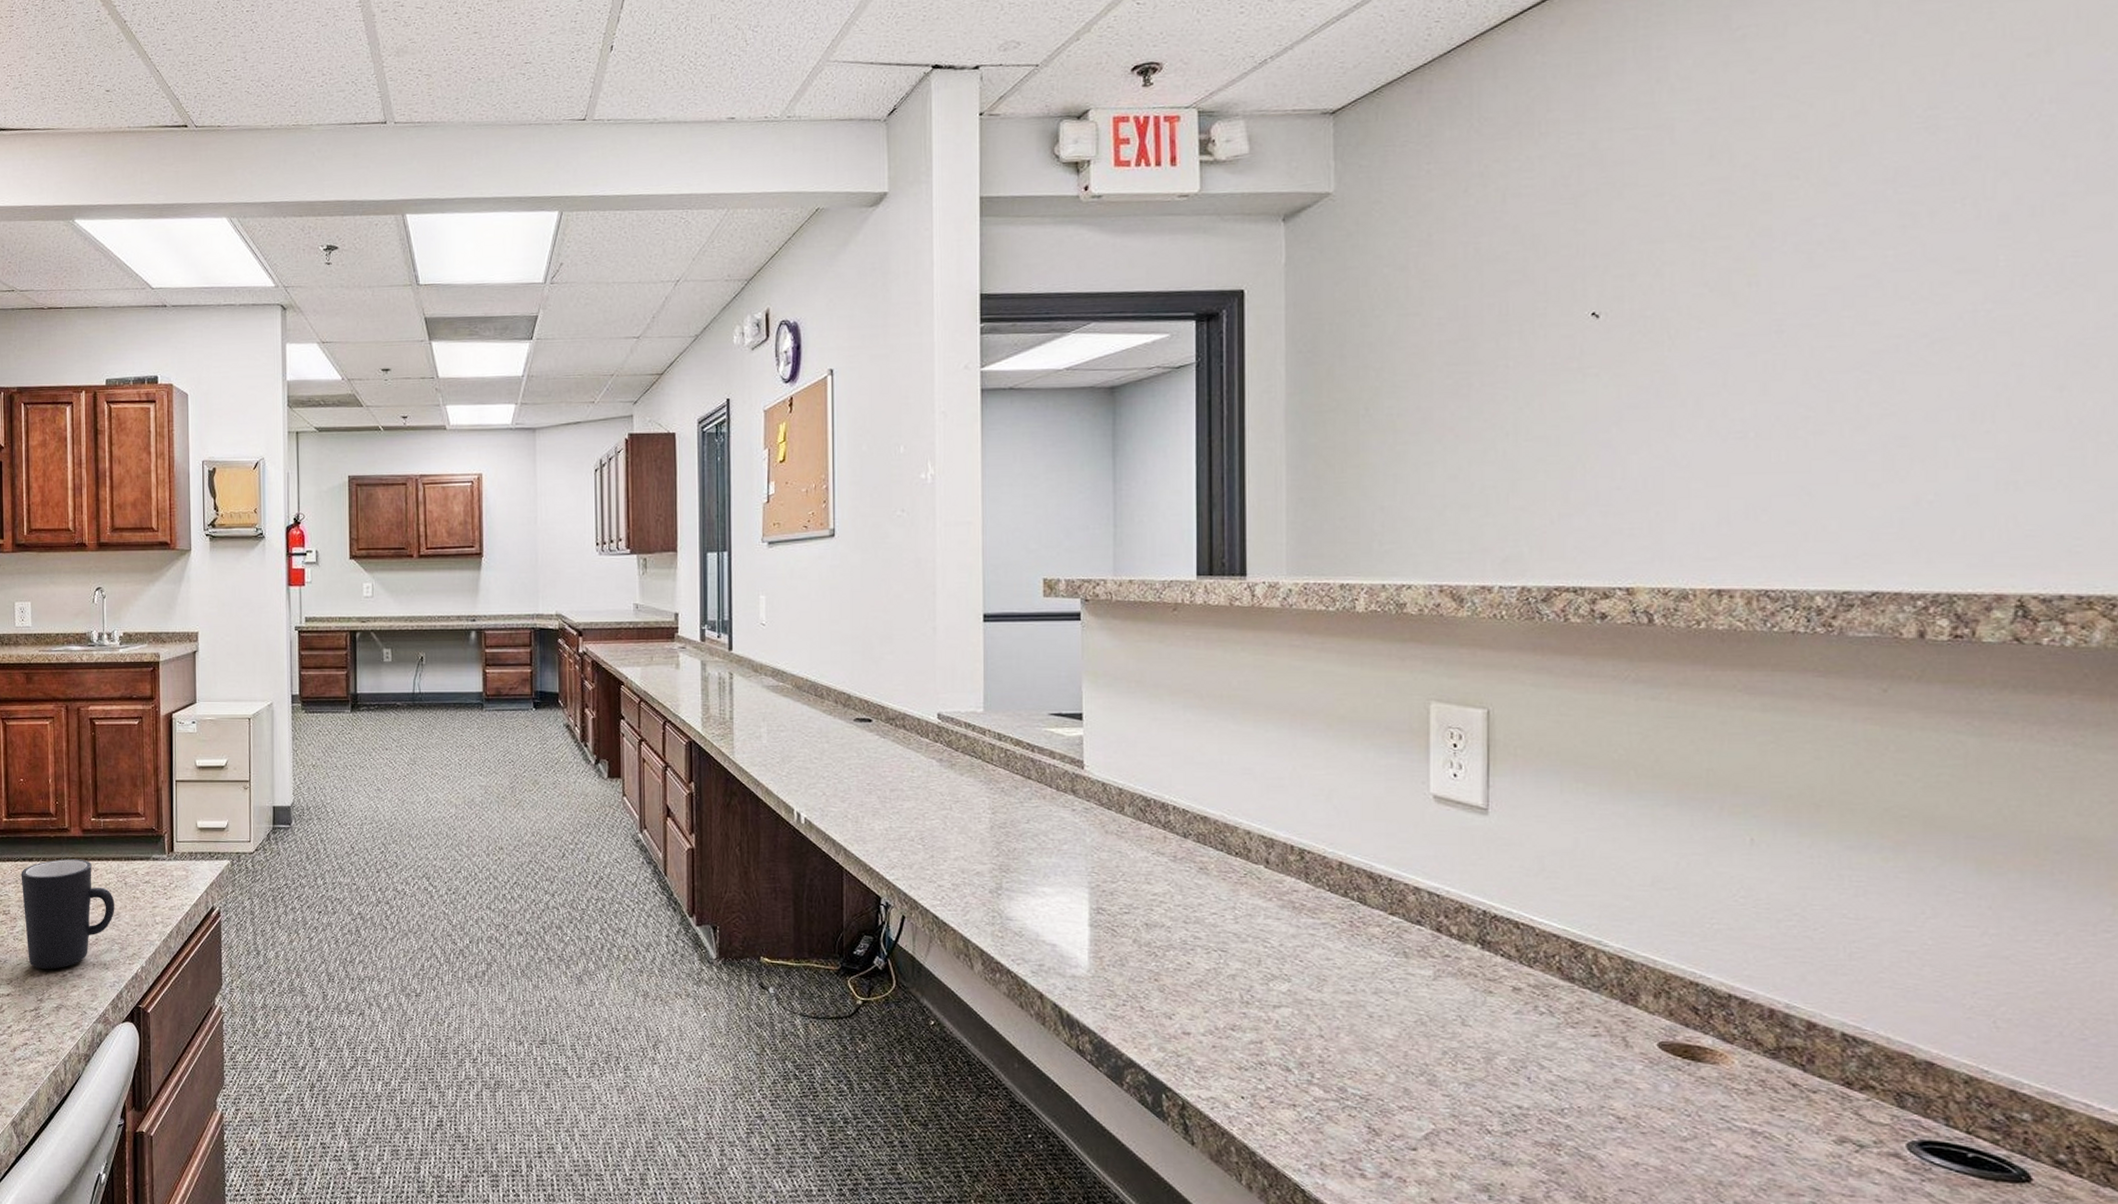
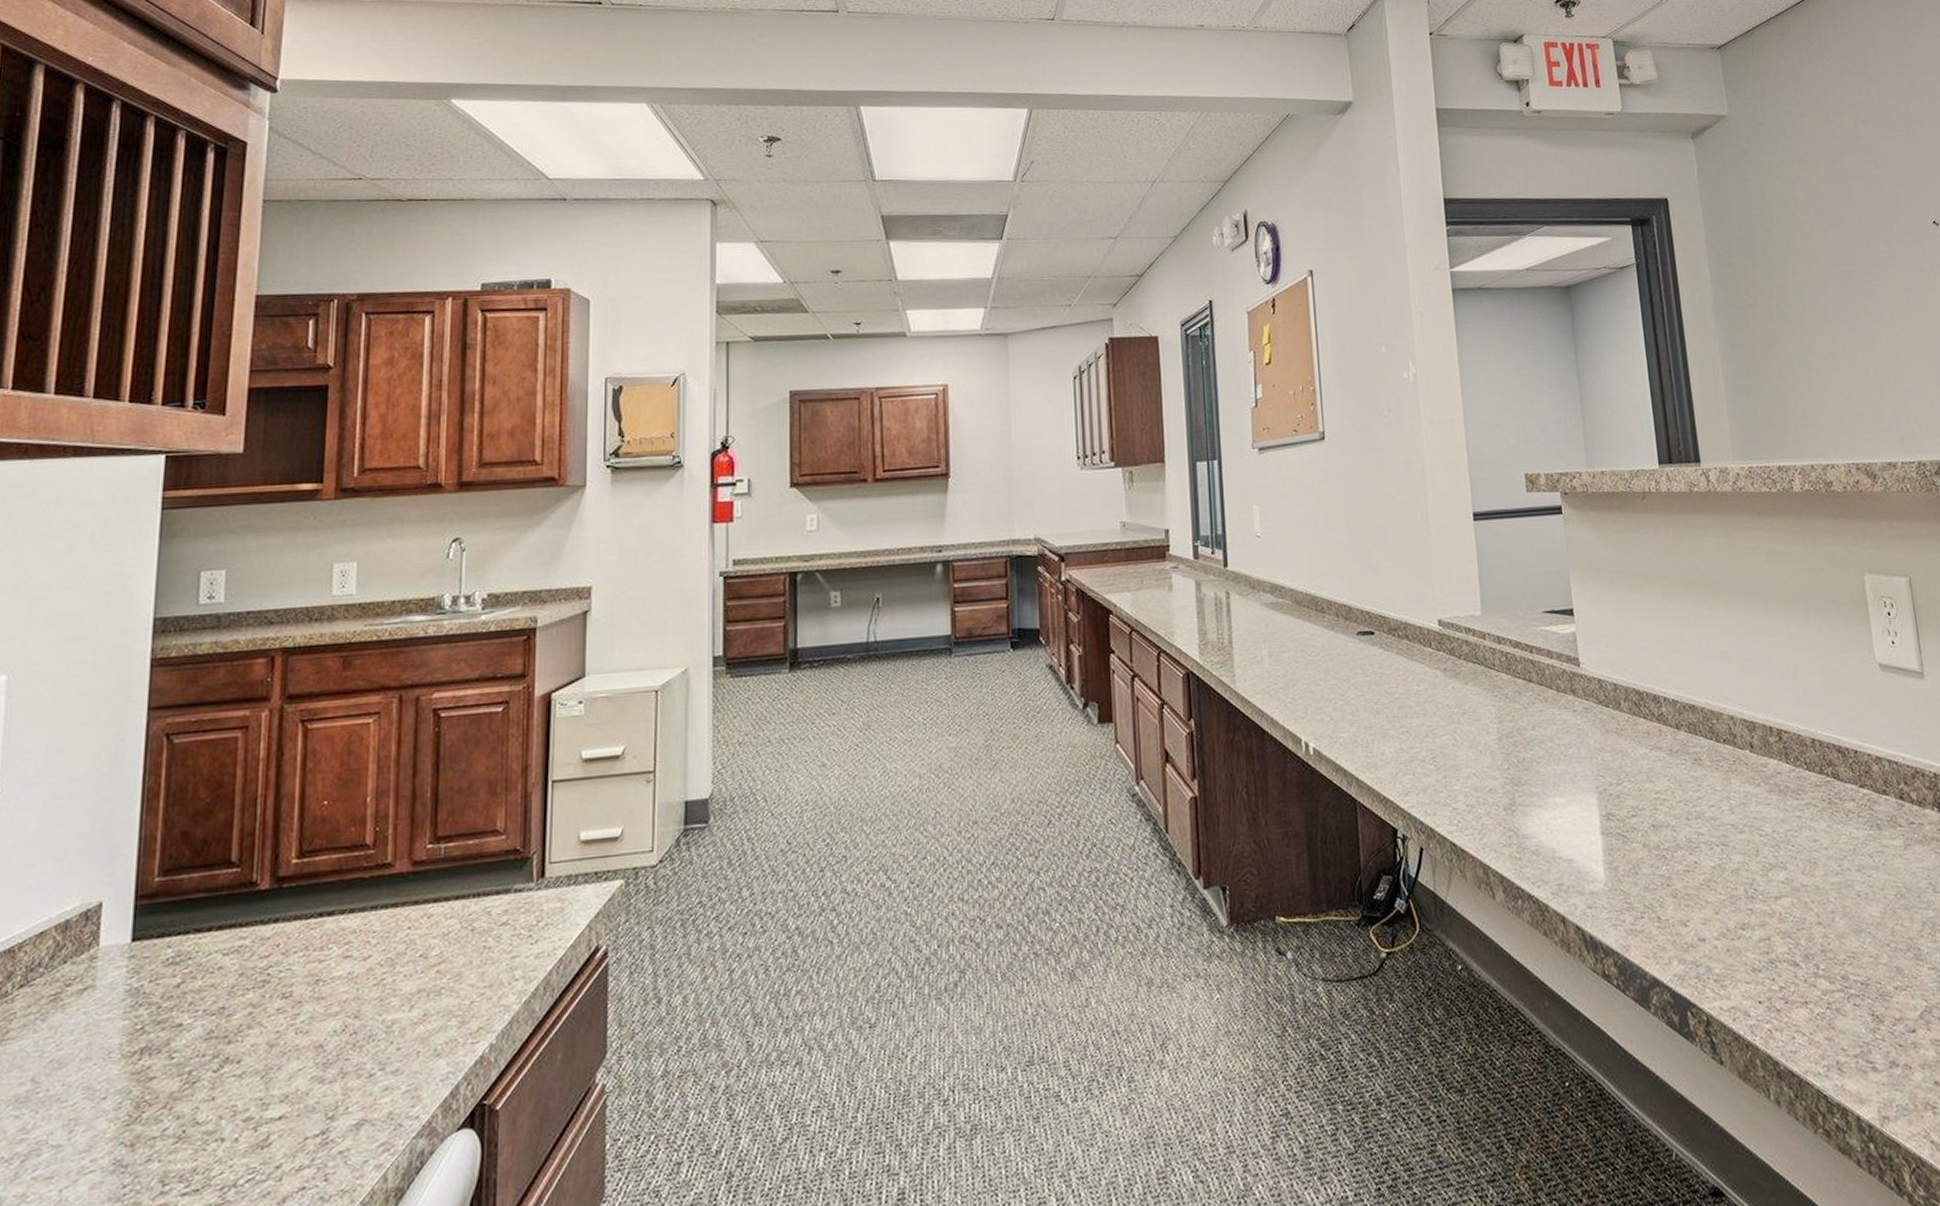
mug: present [21,858,115,969] -> none [313,903,455,1071]

